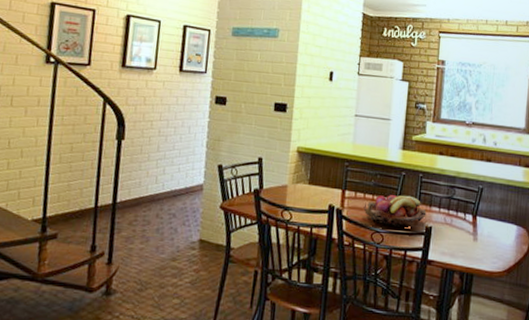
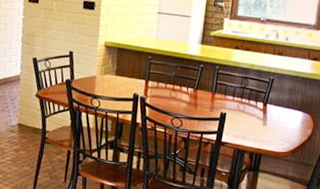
fruit basket: present [363,195,427,227] -> none [165,85,222,113]

